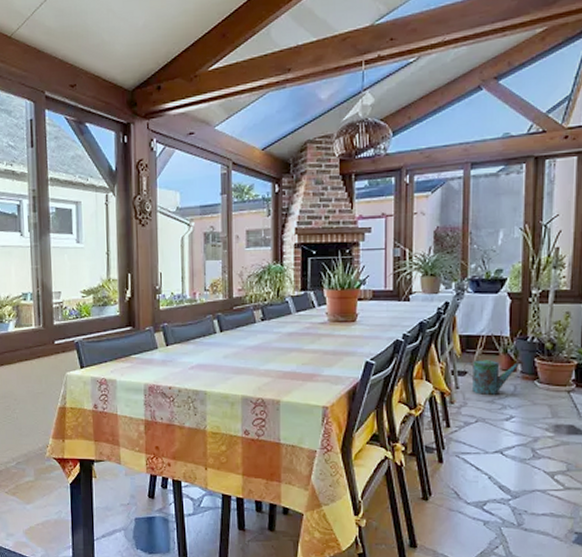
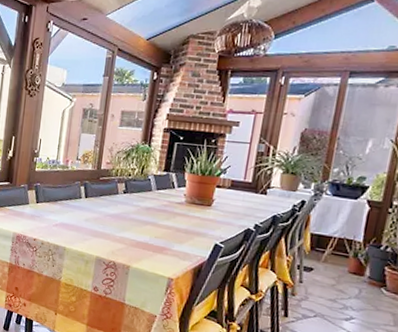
watering can: present [464,358,524,395] -> none [310,259,373,295]

